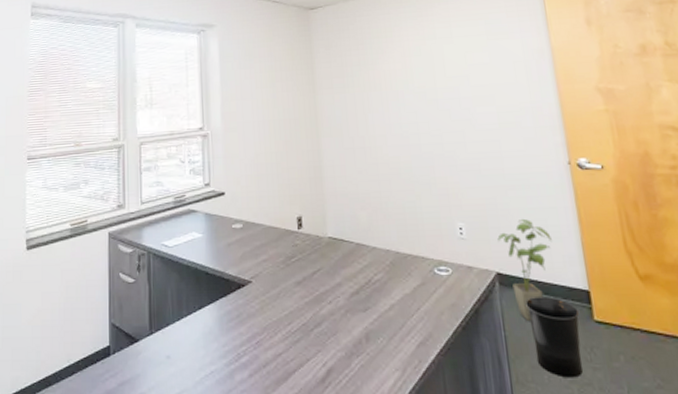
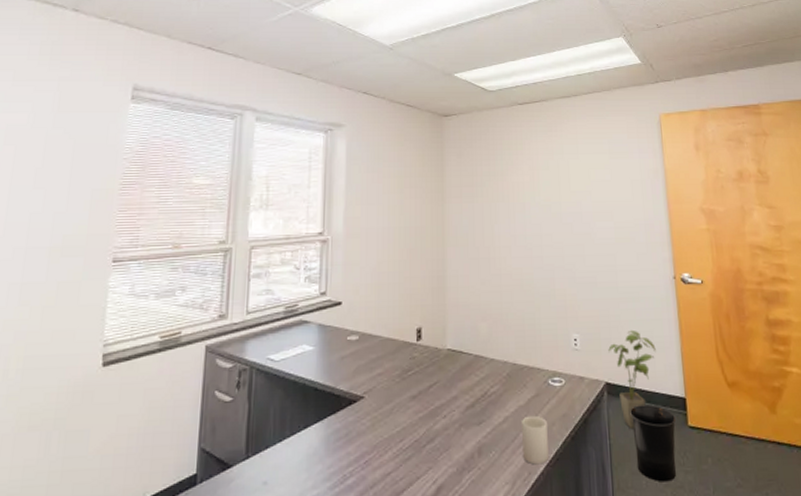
mug: none [408,304,439,353] -> present [522,415,549,465]

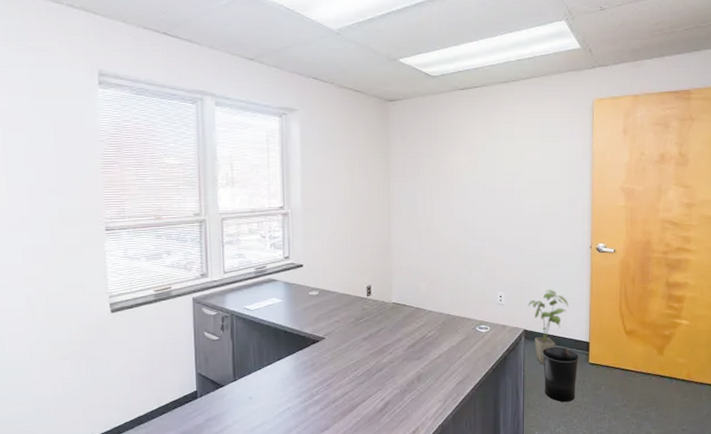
mug: present [522,415,549,465] -> none [453,353,474,389]

